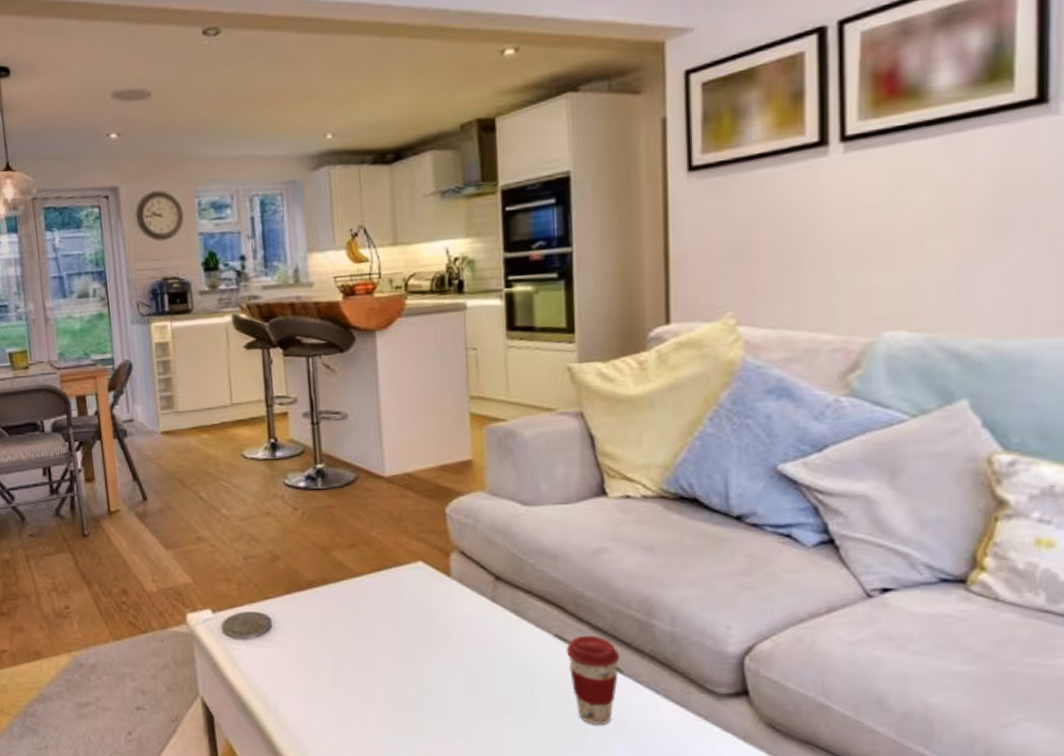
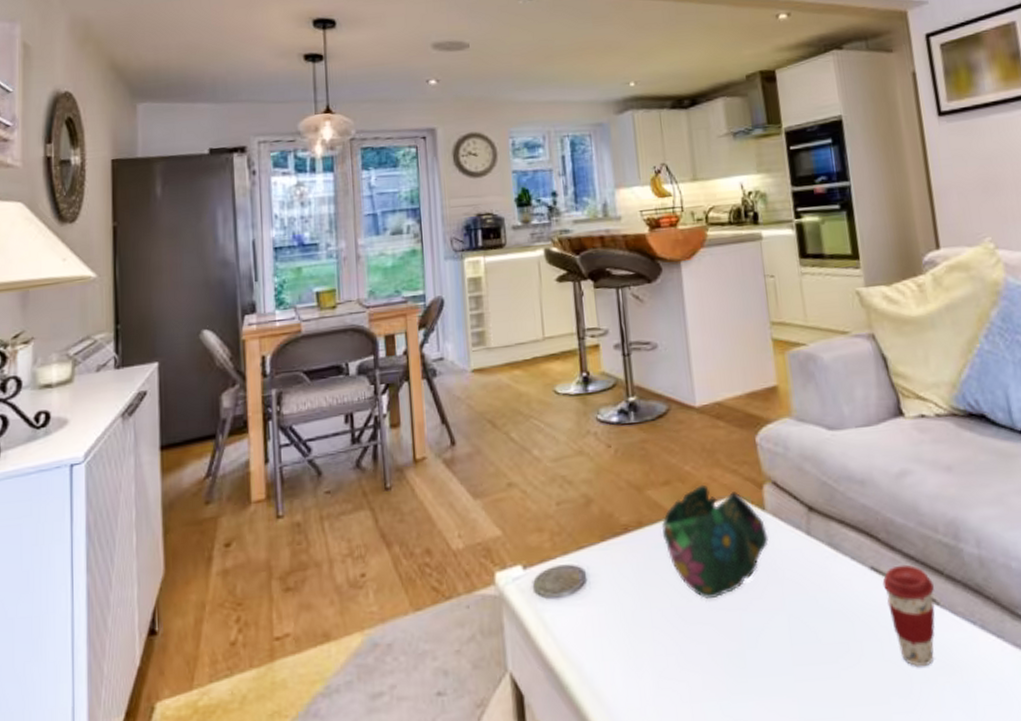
decorative bowl: none [345,549,452,650] -> present [661,484,768,599]

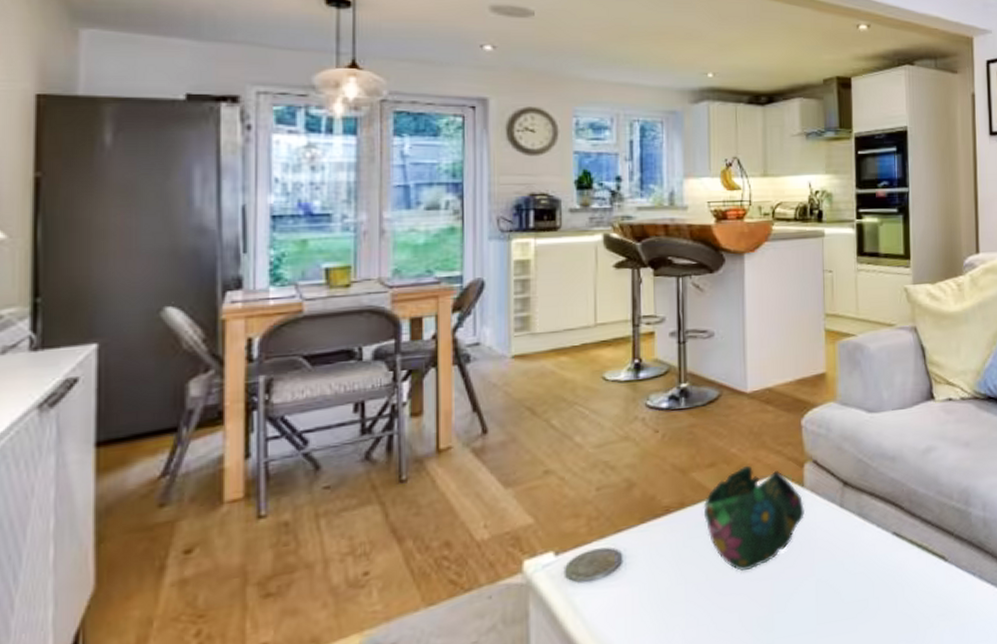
coffee cup: present [882,564,935,667] -> none [902,528,945,615]

